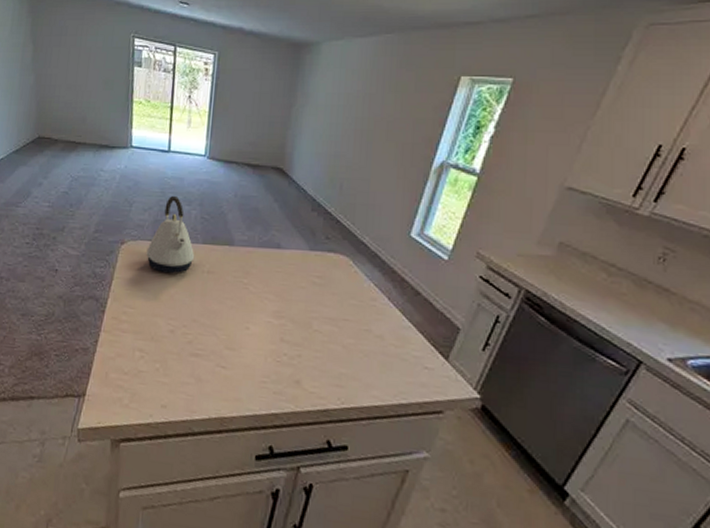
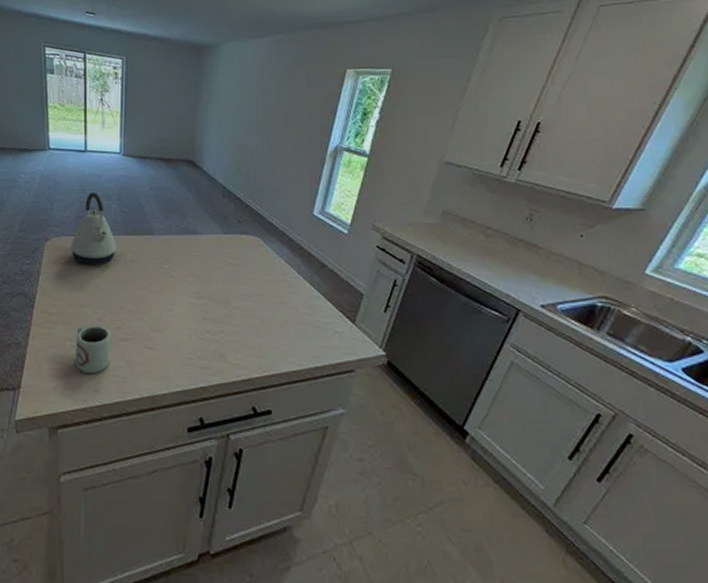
cup: none [143,337,183,389] -> present [75,325,111,374]

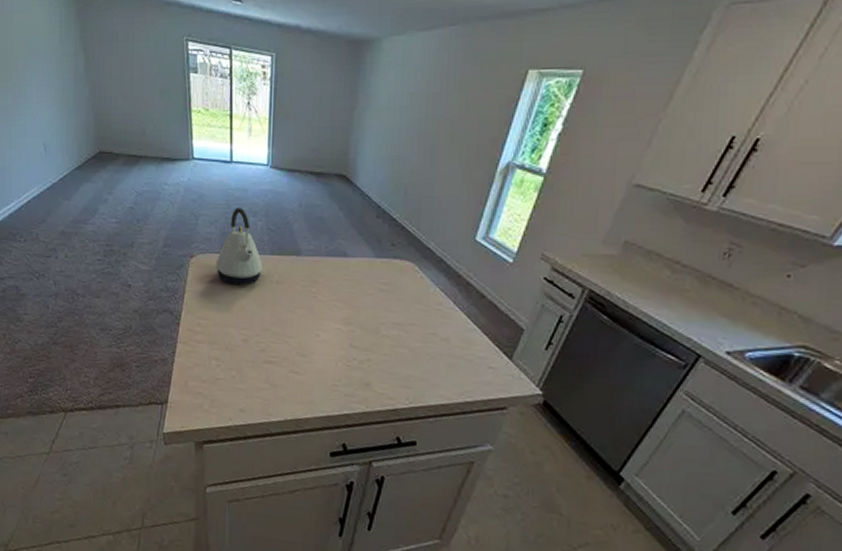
cup: present [75,325,111,374] -> none [220,346,256,394]

